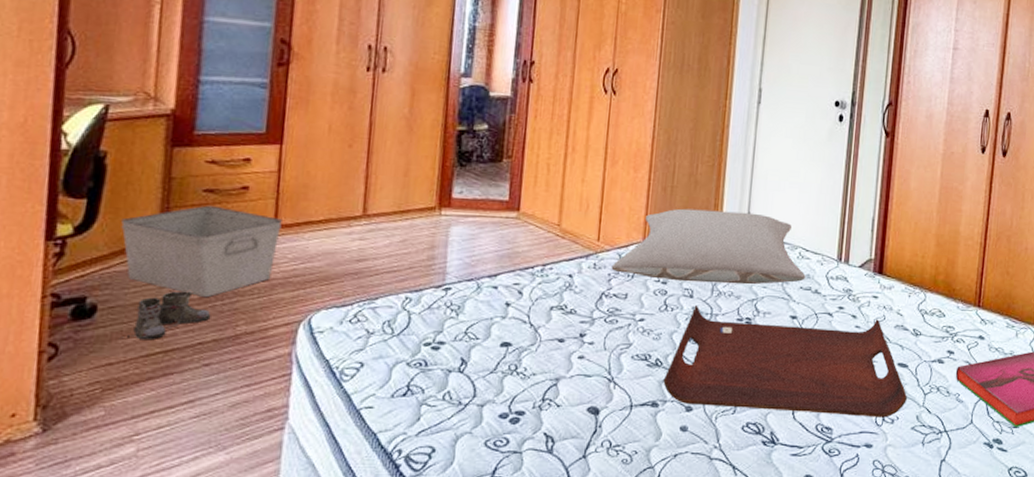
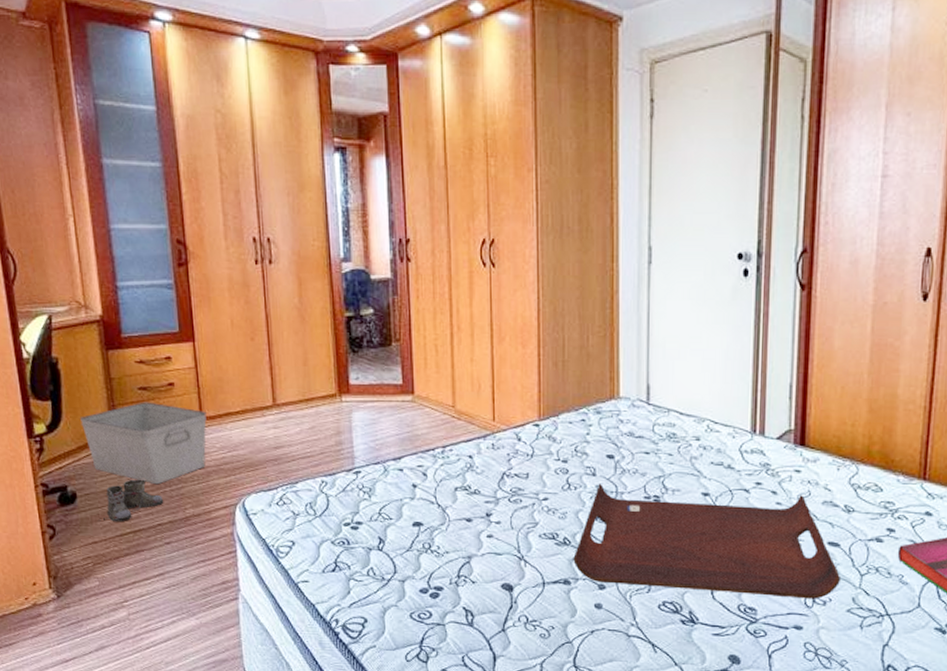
pillow: present [611,208,806,285] -> none [509,383,716,461]

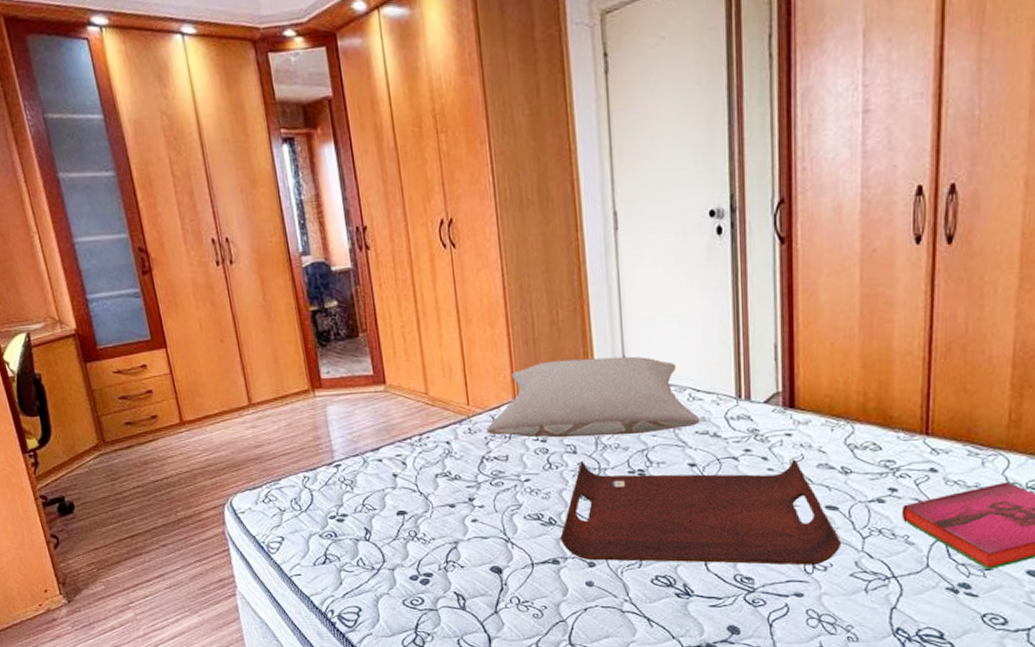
storage bin: present [79,402,207,485] -> none [67,410,191,490]
boots: present [100,479,164,522] -> none [98,485,156,528]
pillow: none [509,383,716,461] -> present [486,356,700,438]

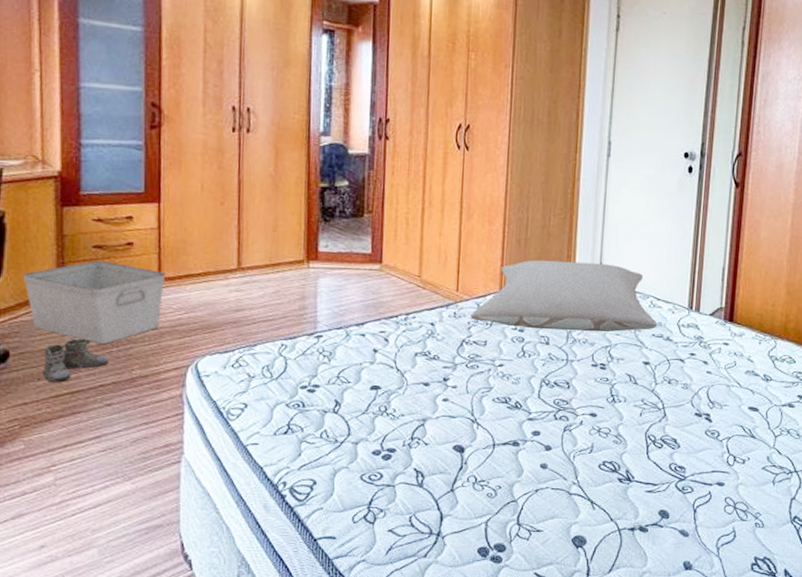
storage bin: none [67,410,191,490] -> present [22,260,165,345]
boots: none [98,485,156,528] -> present [33,338,109,383]
serving tray: present [560,459,841,565] -> none [523,352,758,458]

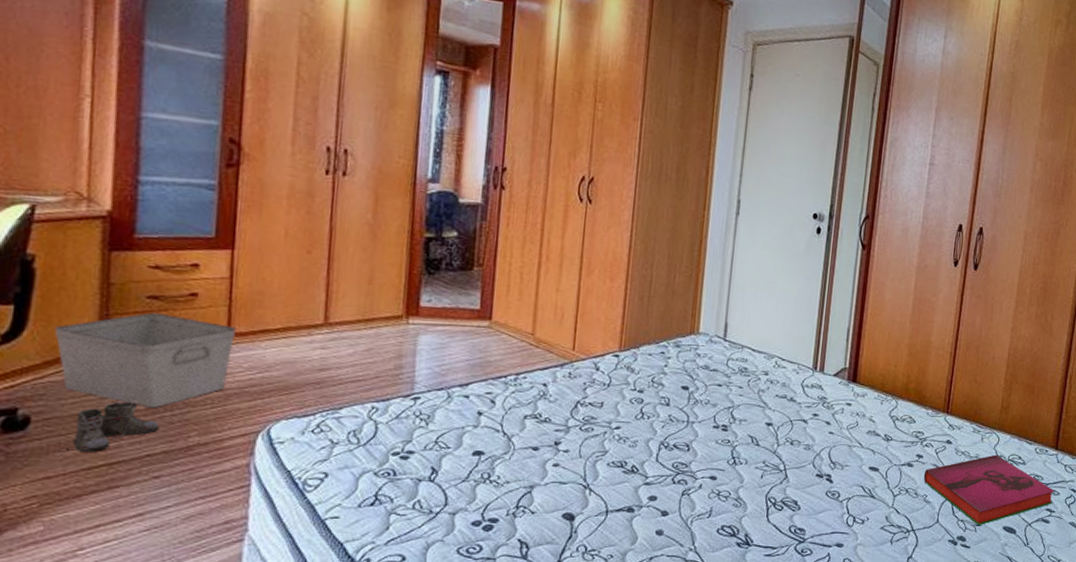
pillow: present [470,260,658,333] -> none [586,318,782,393]

